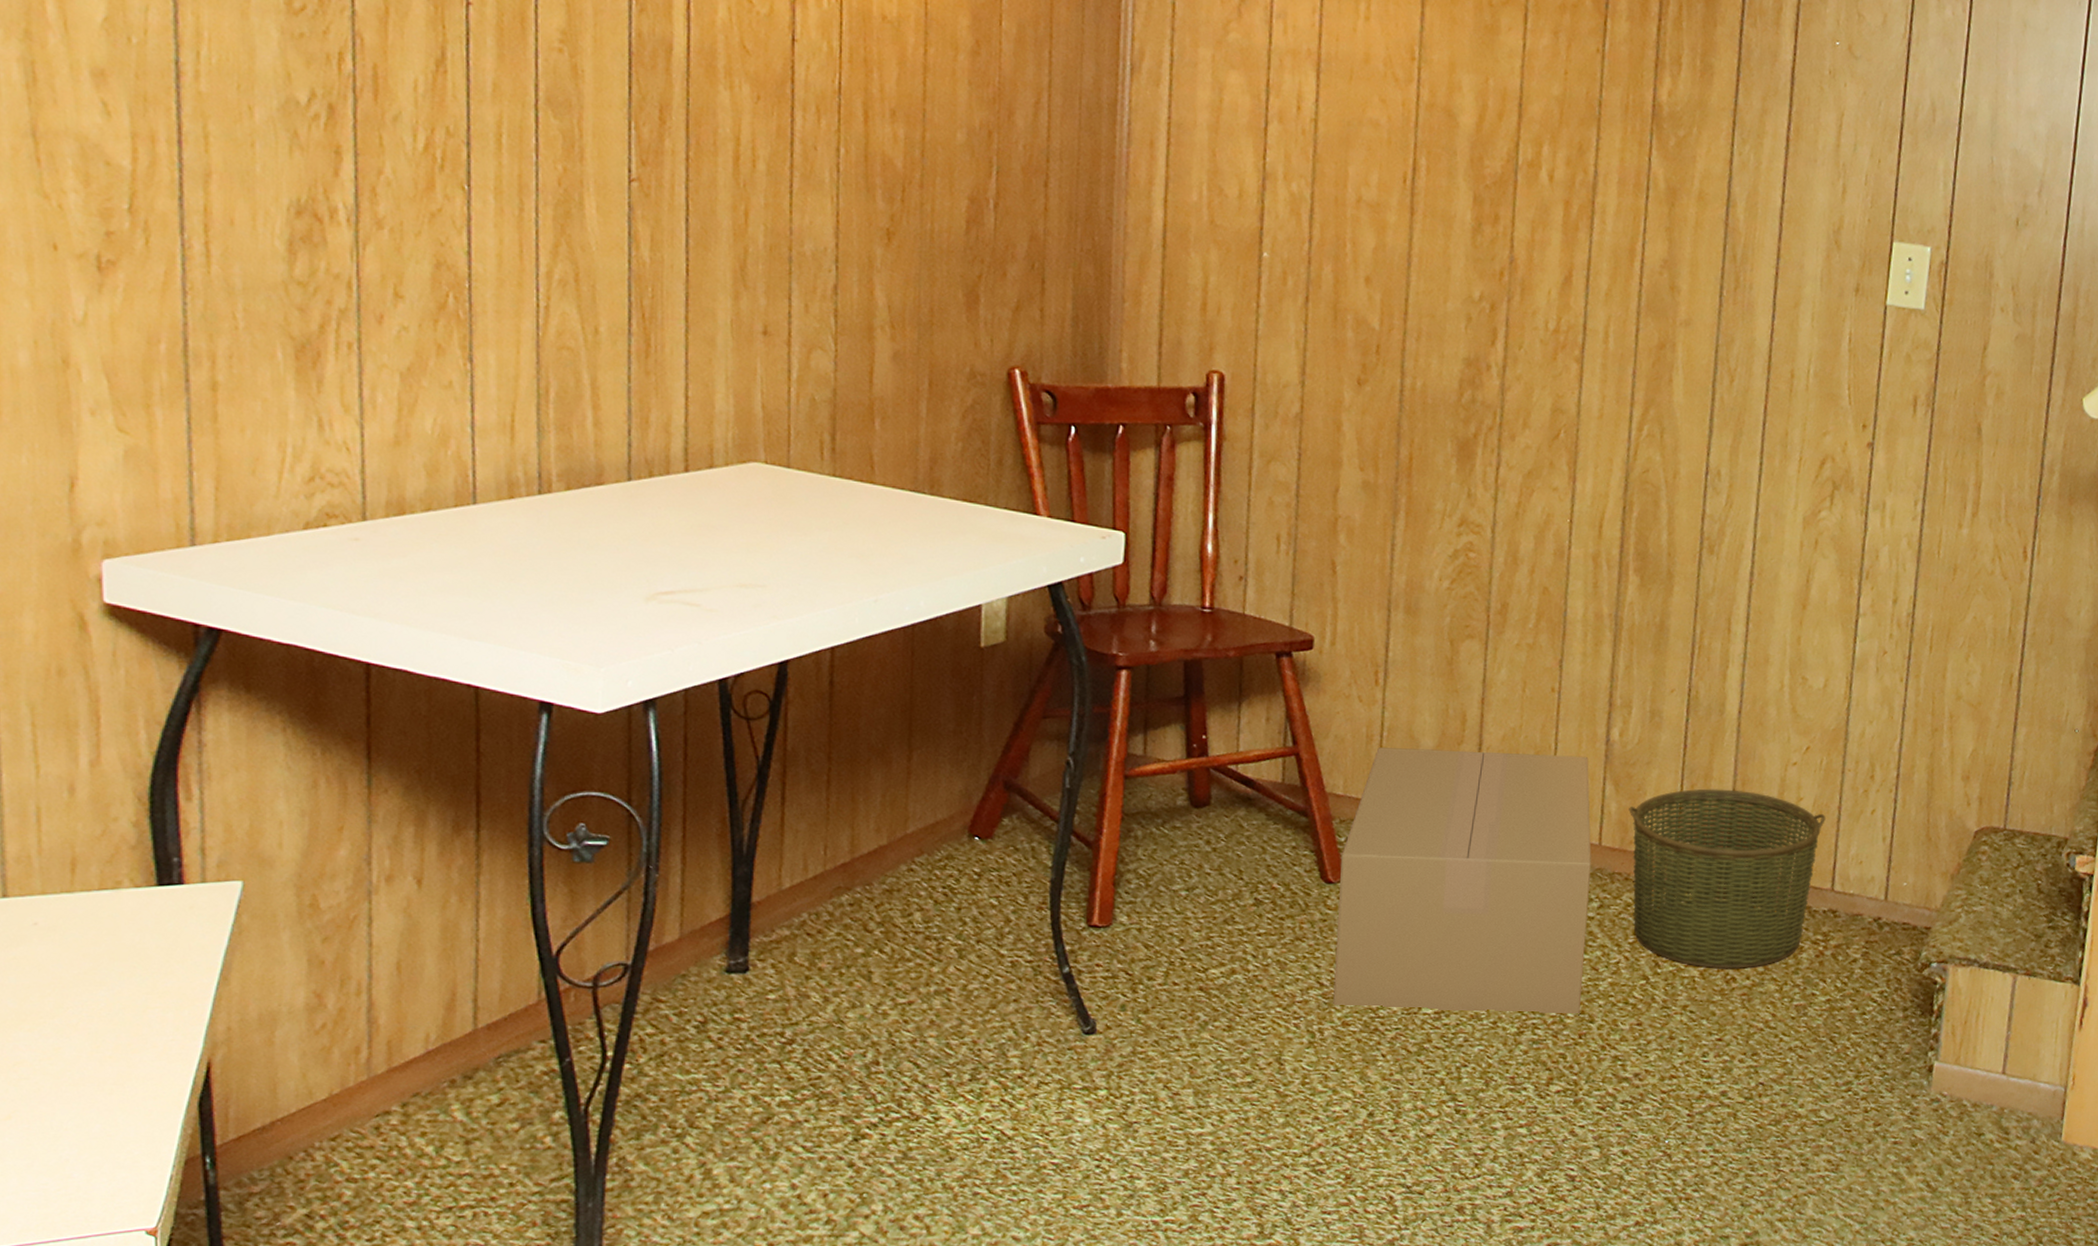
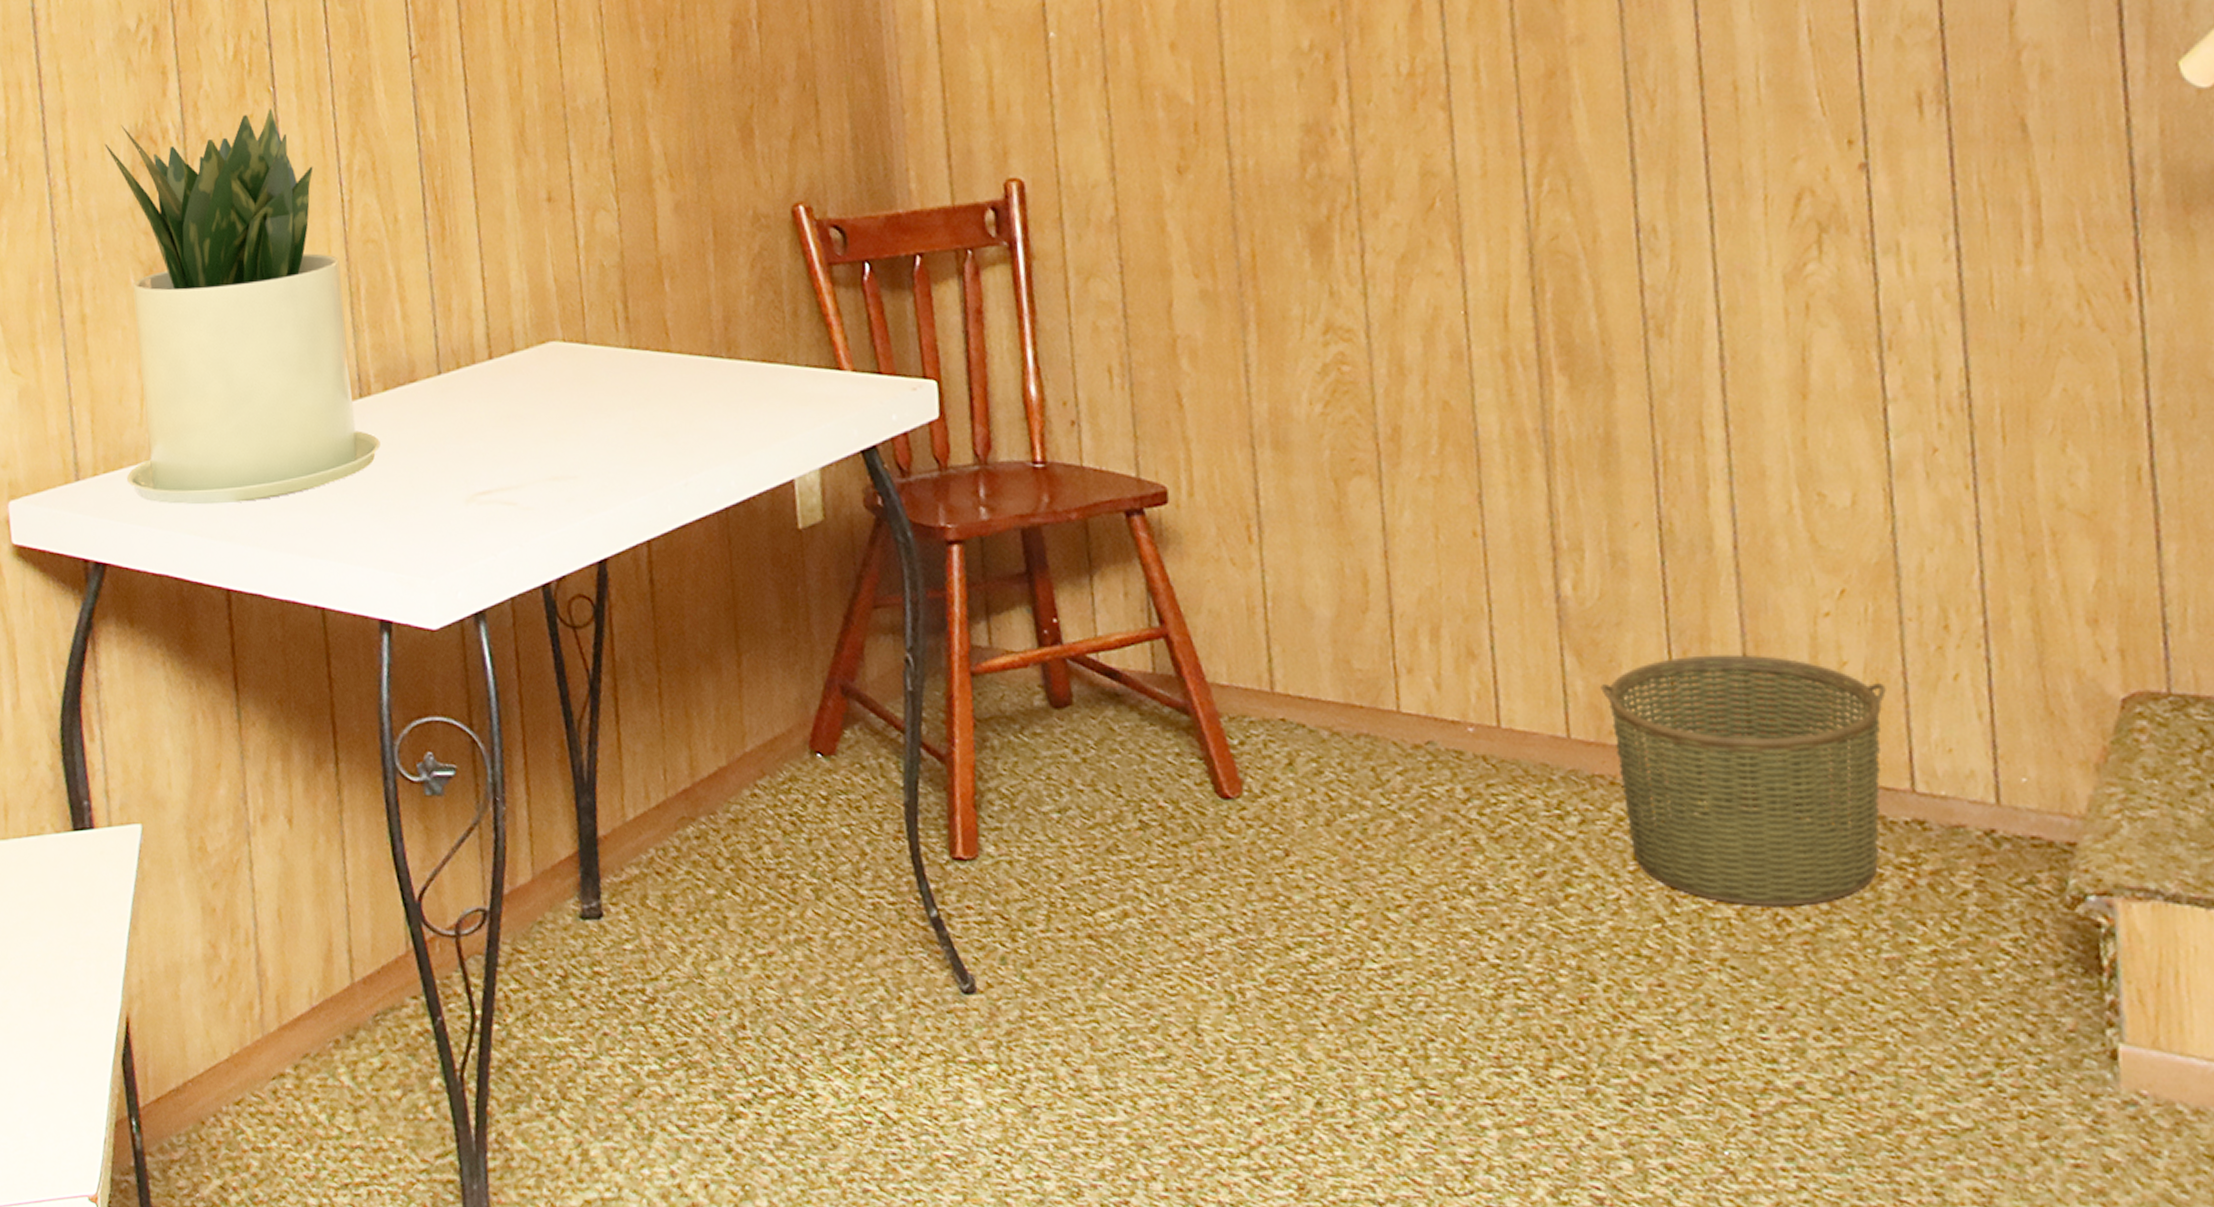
planter: none [255,197,557,582] -> present [104,109,381,505]
cardboard box: present [1333,747,1592,1016] -> none [1236,619,1576,973]

